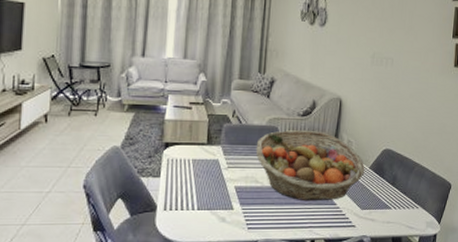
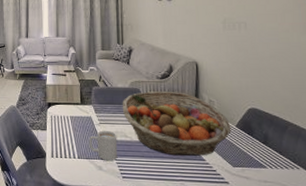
mug: none [212,175,247,211] -> present [88,130,118,162]

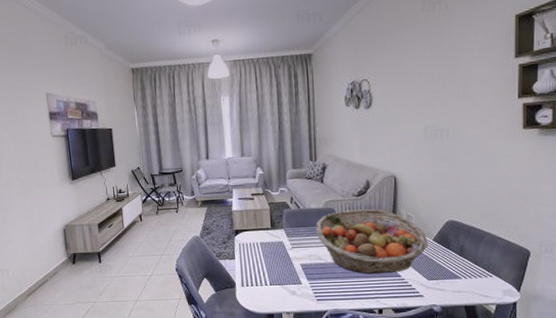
mug: present [88,130,118,162] -> none [280,254,312,286]

